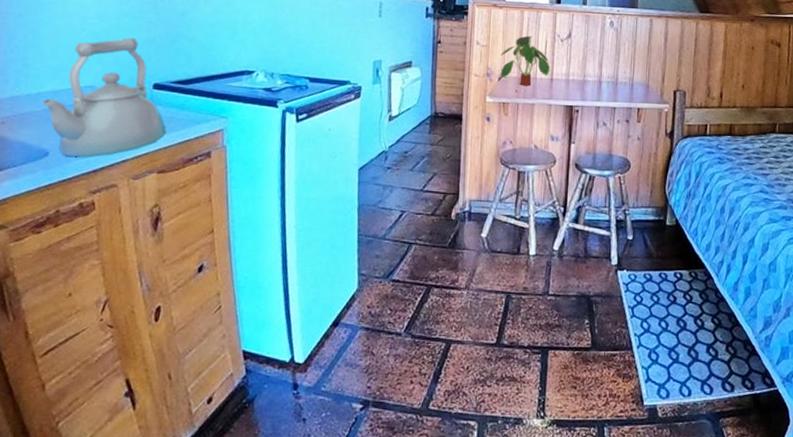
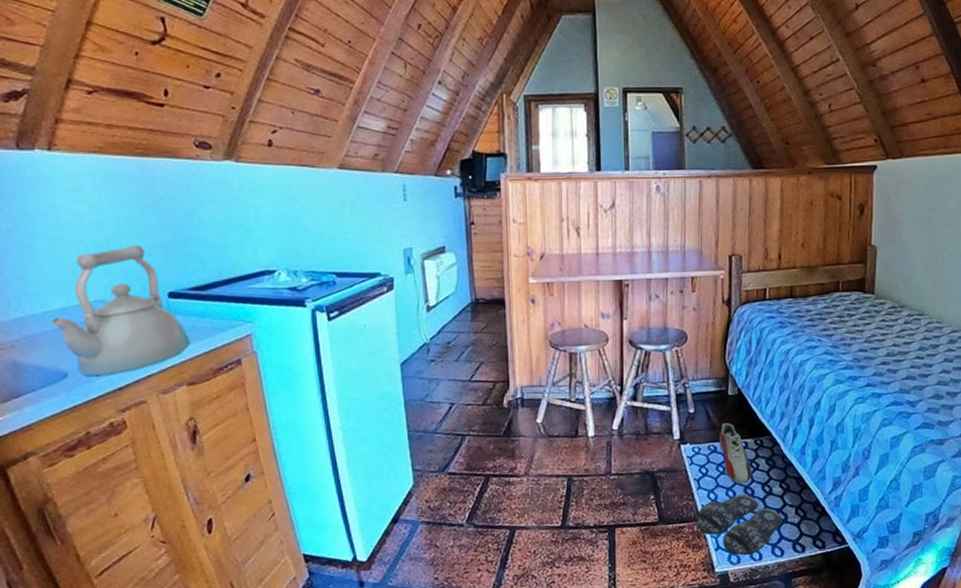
plant: present [500,35,551,86] -> none [540,208,595,263]
slippers: none [628,326,713,389] -> present [697,494,782,555]
shoe: none [655,253,686,316] -> present [720,423,752,484]

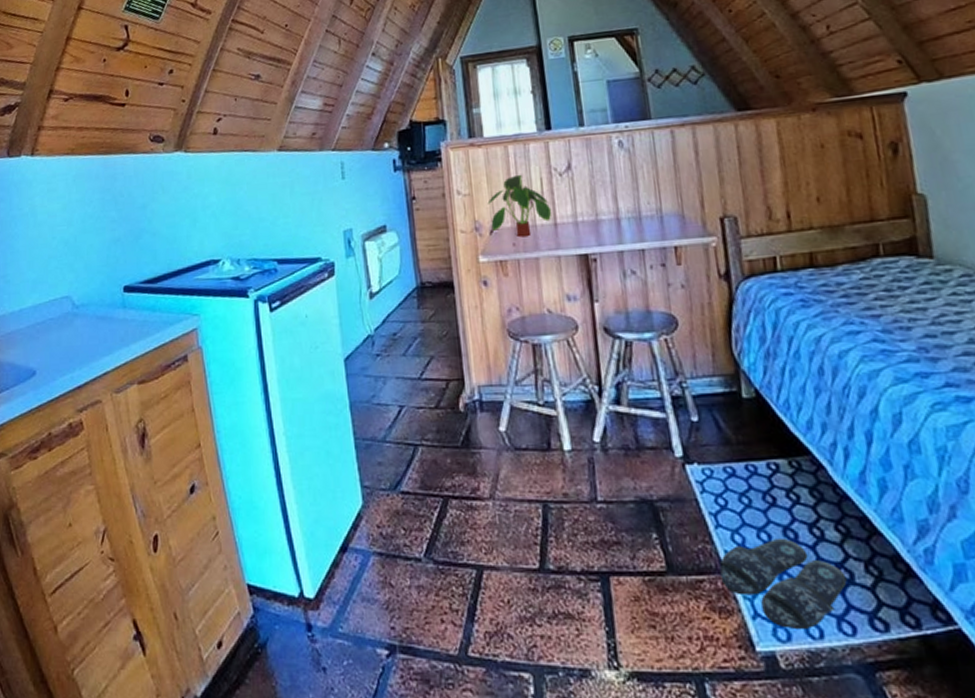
kettle: present [51,244,190,377] -> none [25,239,142,375]
plant: none [540,208,595,263] -> present [487,174,552,237]
shoe: present [720,423,752,484] -> none [737,436,792,523]

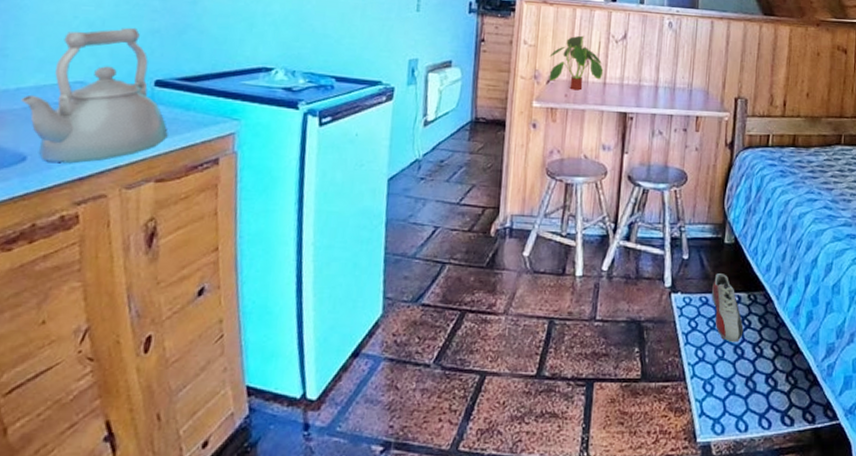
kettle: none [25,239,142,375] -> present [21,27,168,164]
slippers: present [720,537,847,629] -> none [681,354,772,424]
shoe: none [737,436,792,523] -> present [712,273,744,343]

